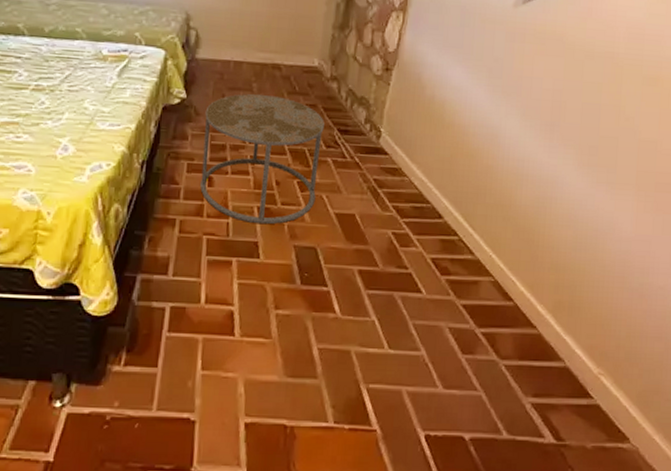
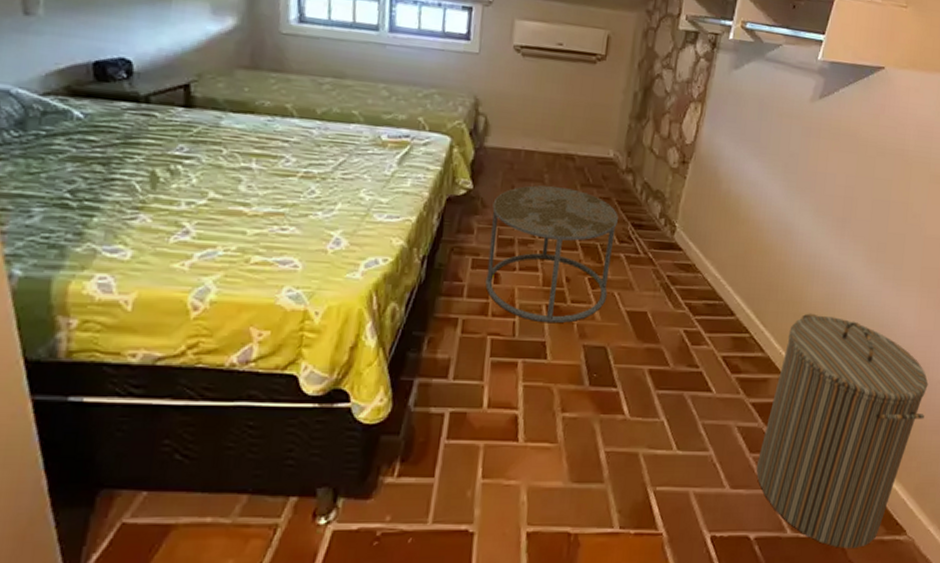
laundry hamper: none [469,216,648,454] -> present [756,313,928,548]

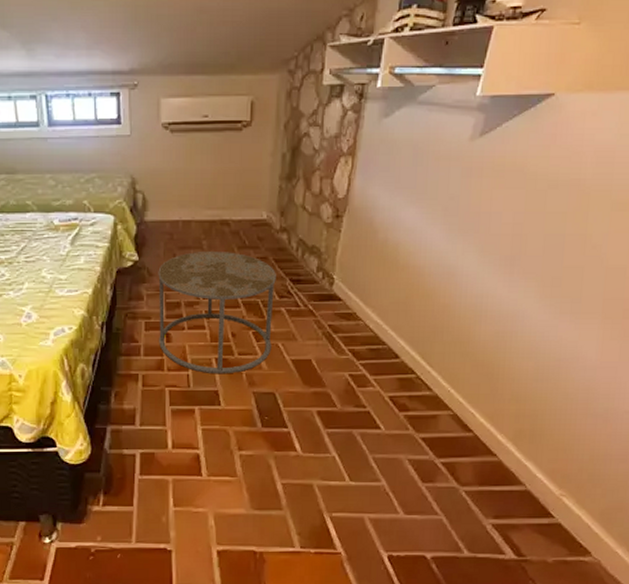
laundry hamper: present [756,313,928,548] -> none [429,352,614,568]

